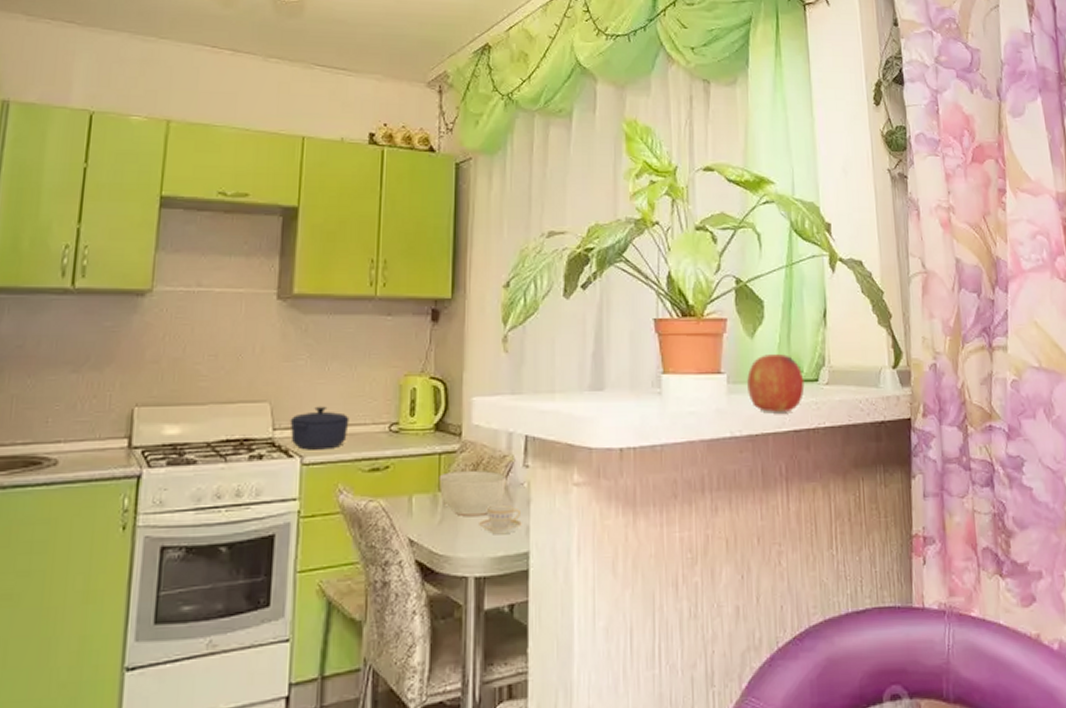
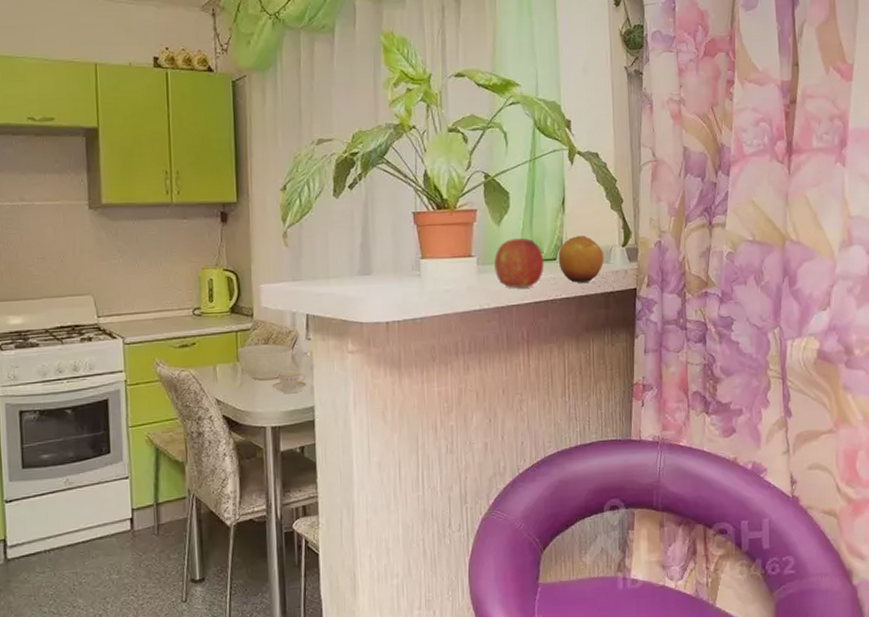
cooking pot: present [290,406,350,450] -> none [110,296,160,332]
fruit: none [820,354,873,409] -> present [558,235,604,283]

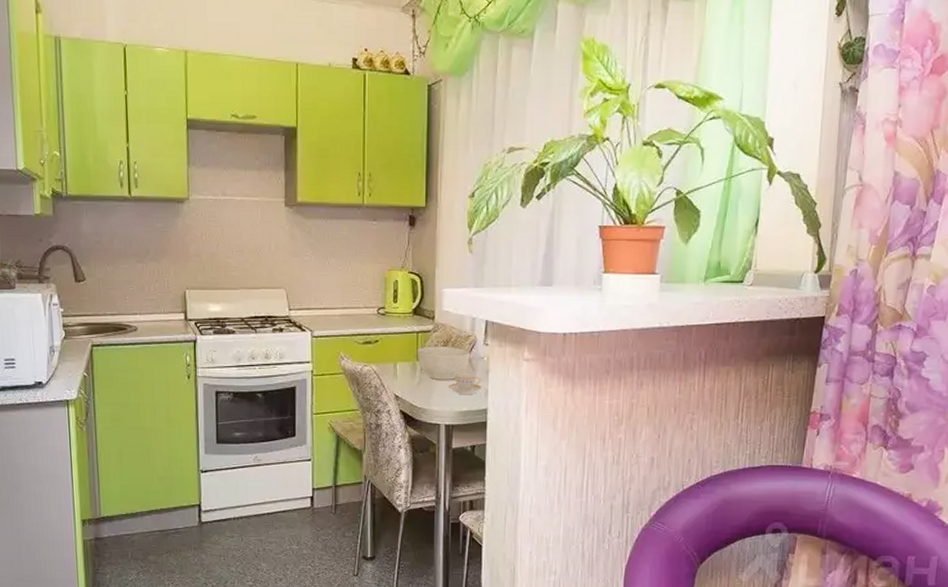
fruit: present [494,238,544,288] -> none [678,259,730,308]
fruit: present [558,235,604,283] -> none [745,259,795,307]

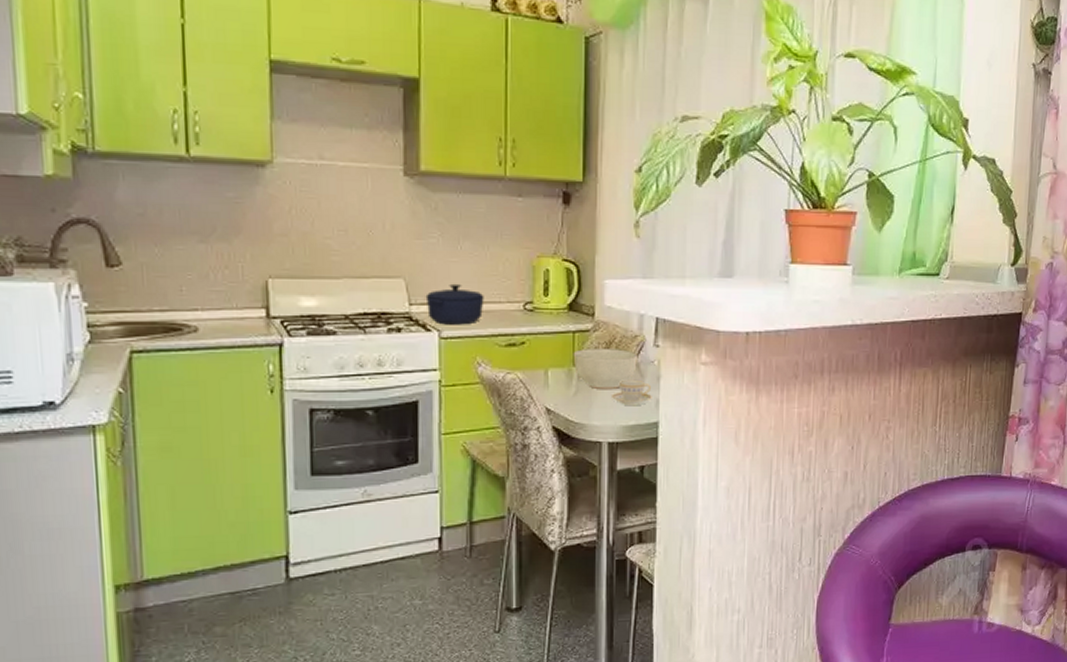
cooking pot: none [301,292,346,326] -> present [425,283,484,325]

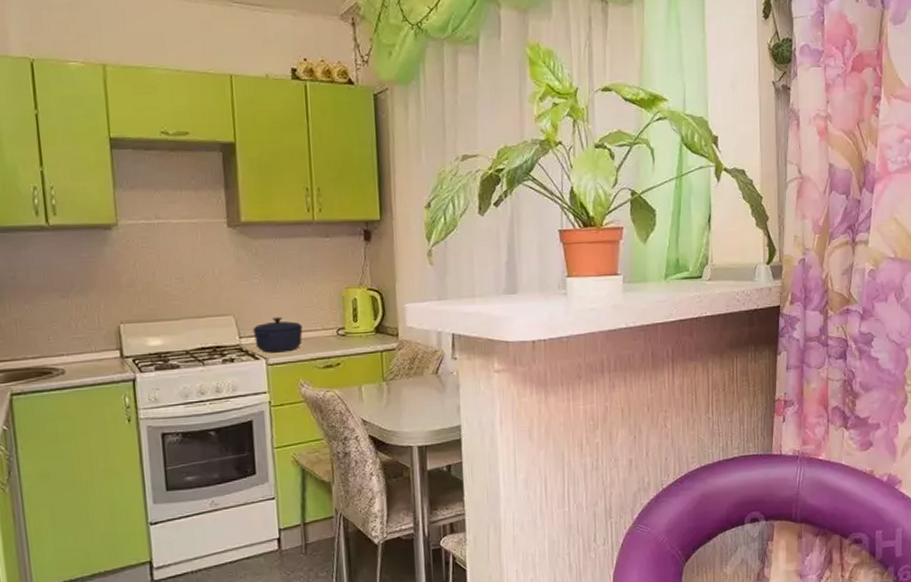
bowl: present [573,347,639,390] -> none [382,363,439,401]
teacup: present [610,379,652,406] -> none [417,389,454,413]

